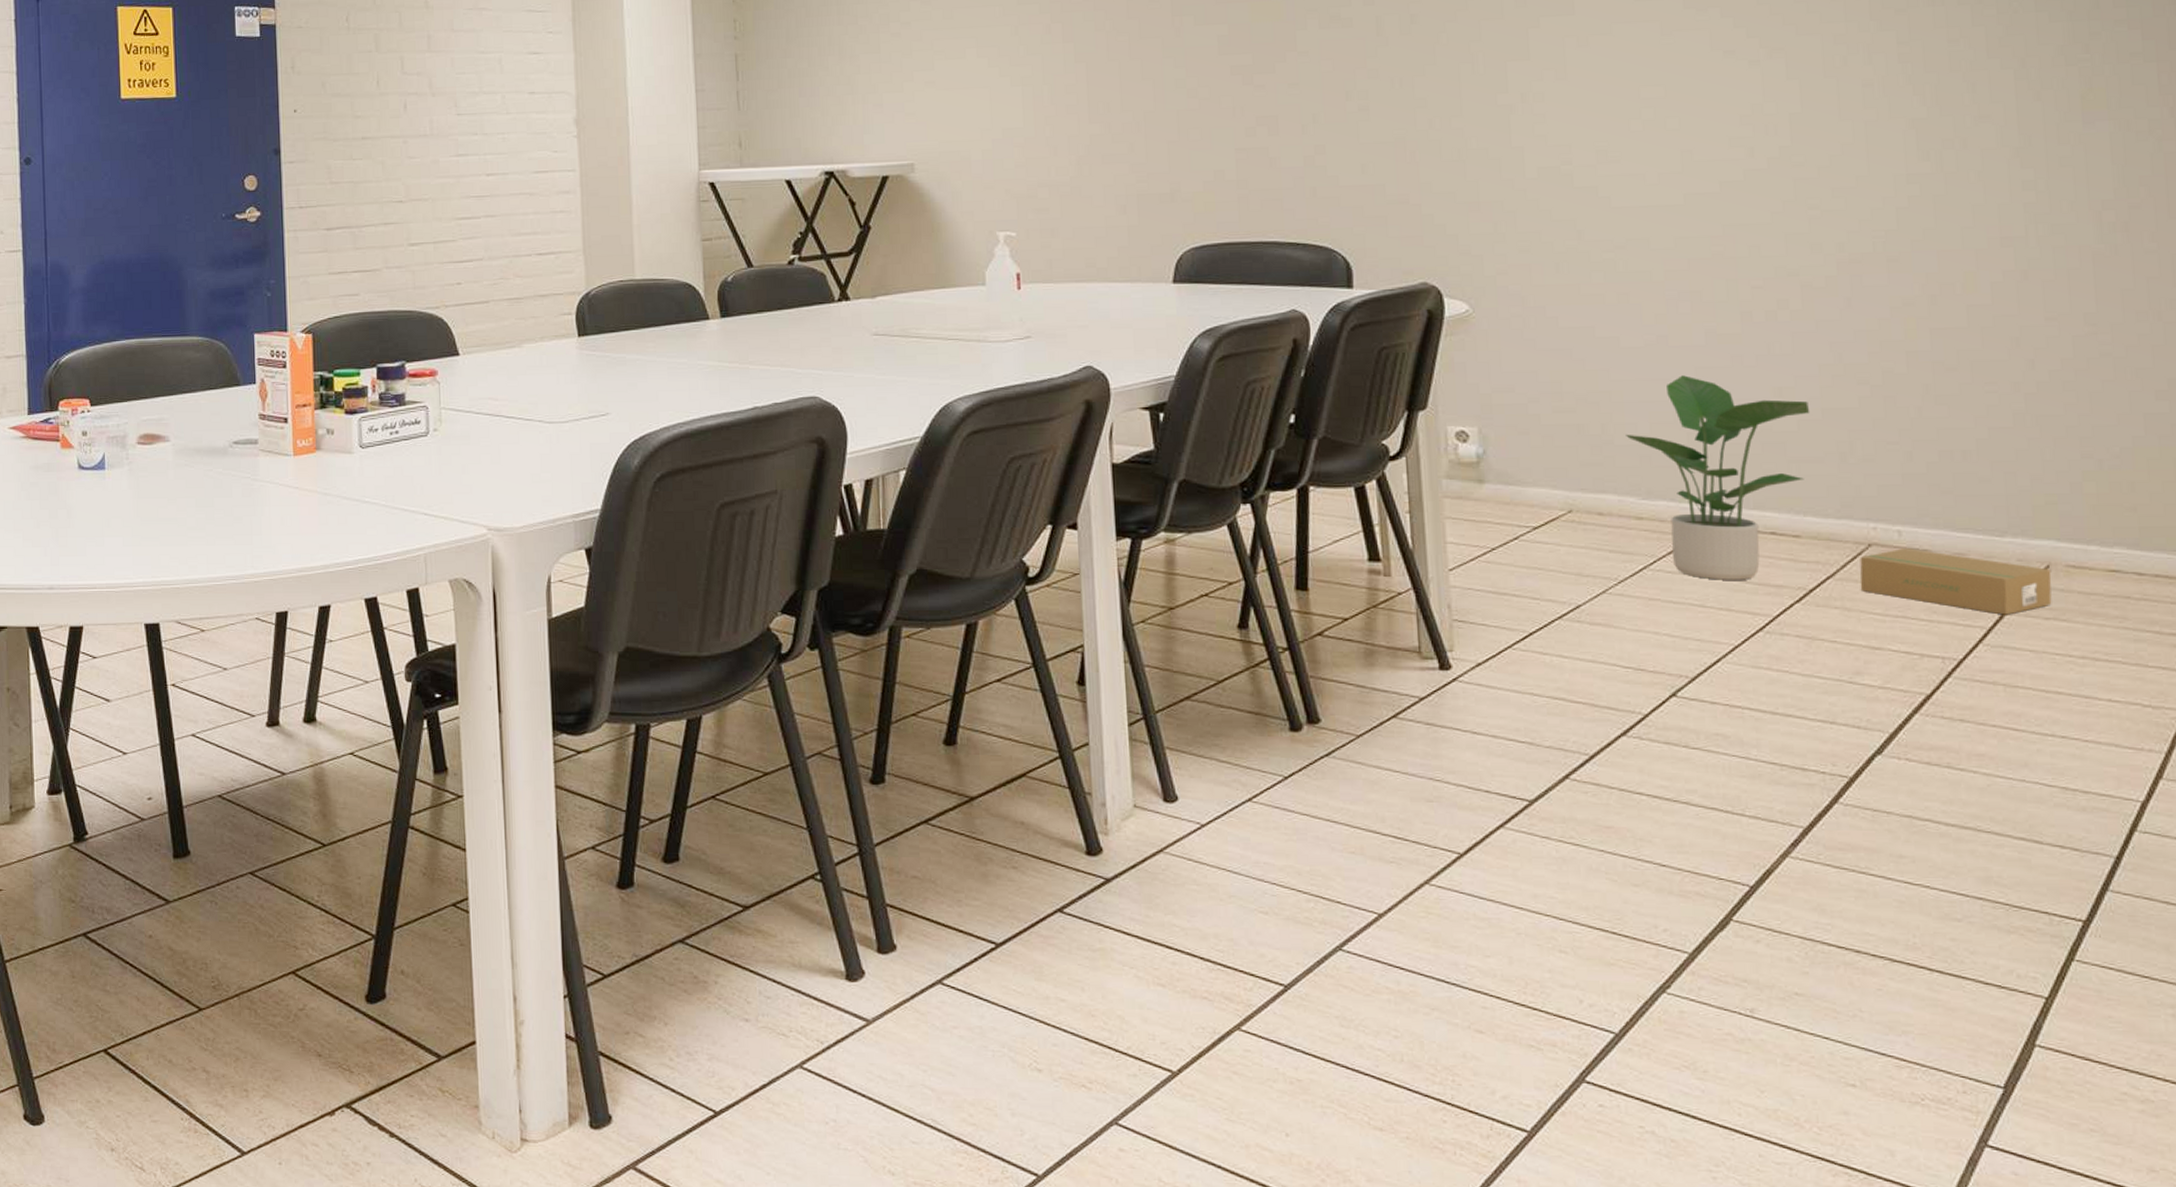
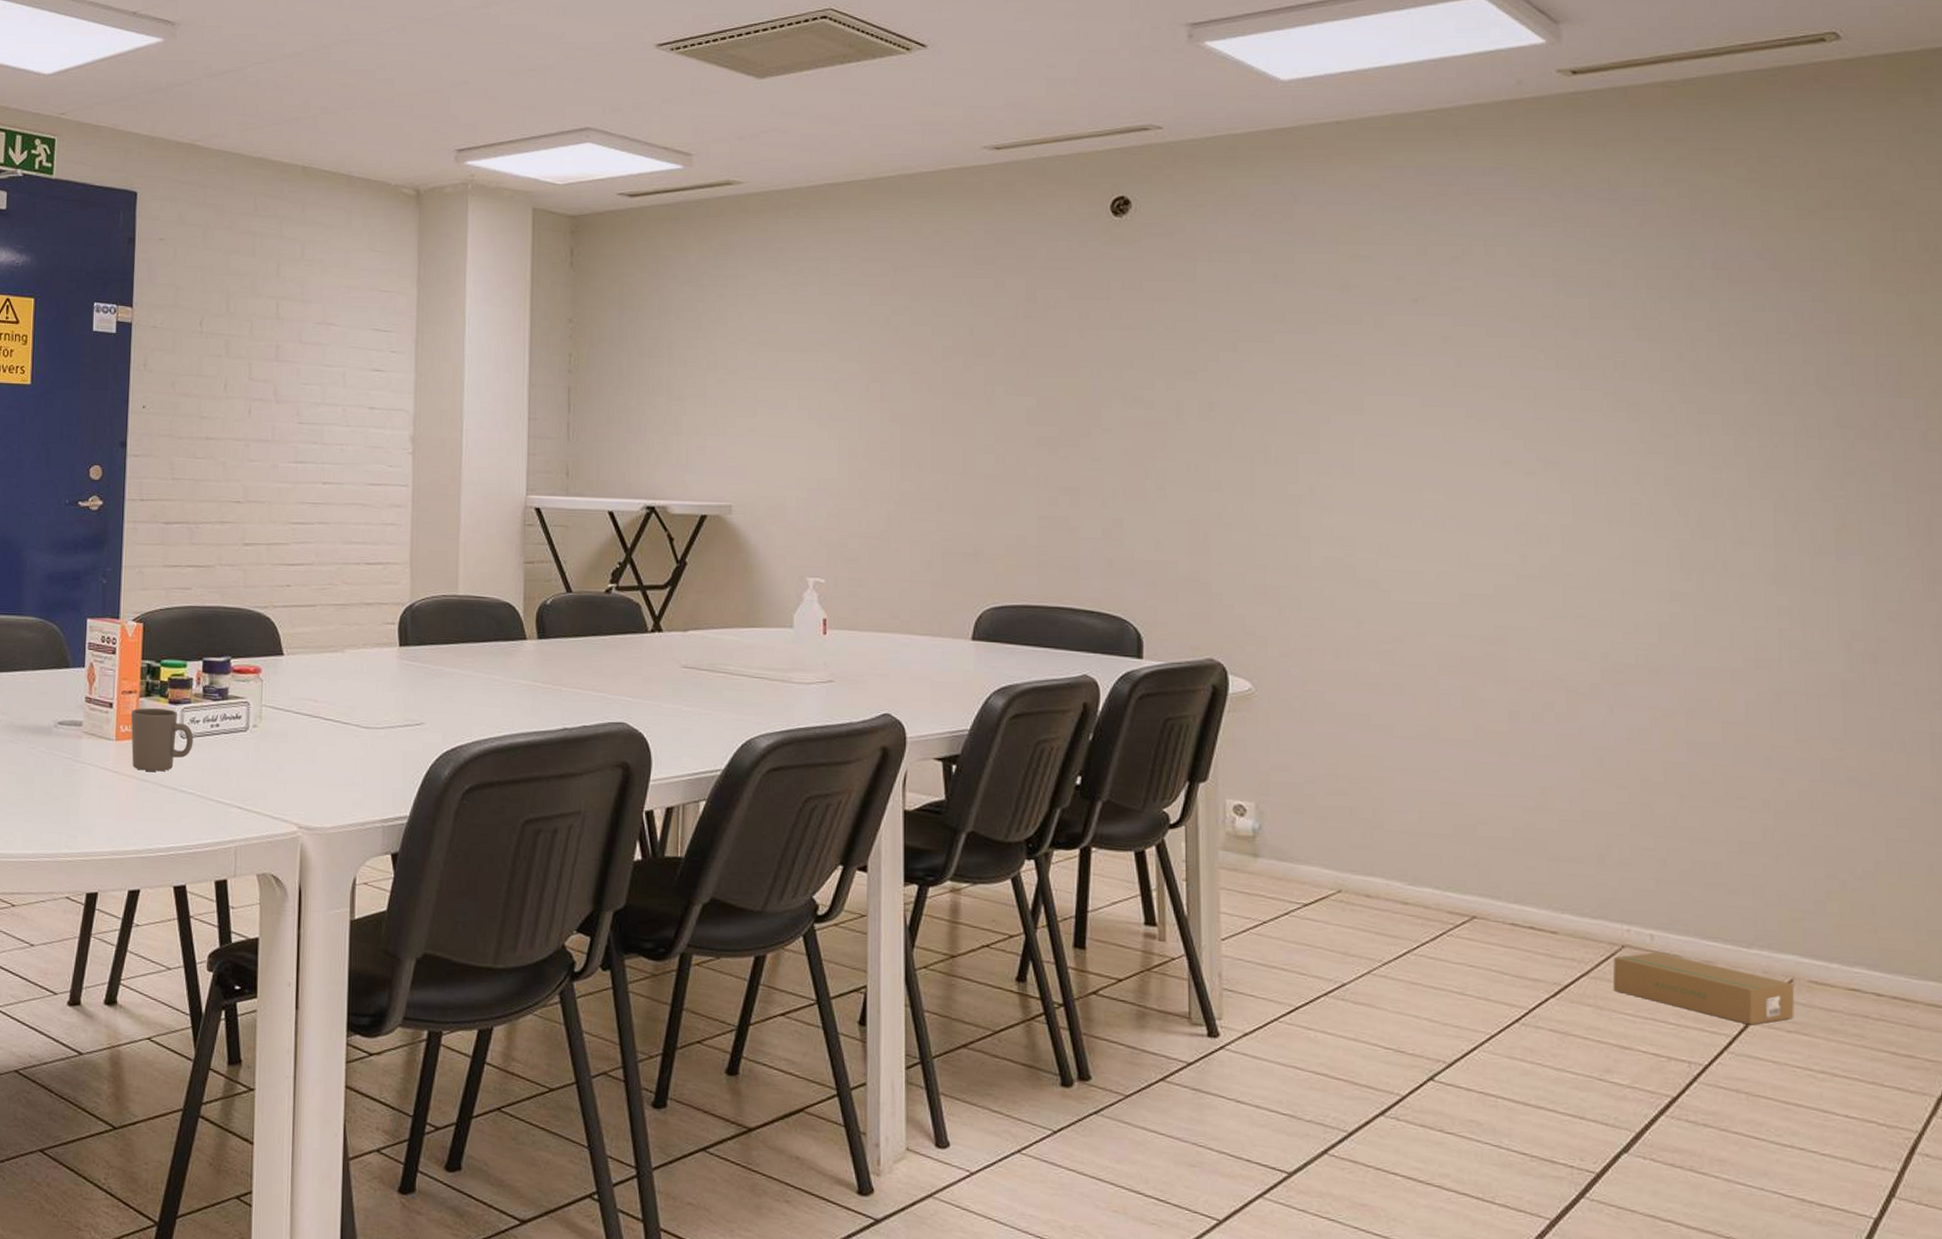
mug: none [307,420,374,484] -> present [131,708,194,772]
potted plant: present [1626,375,1810,580] -> none [1395,768,1571,972]

